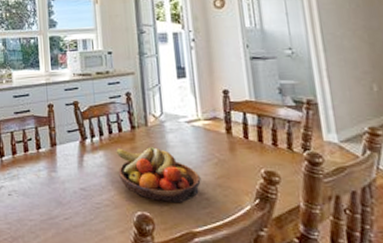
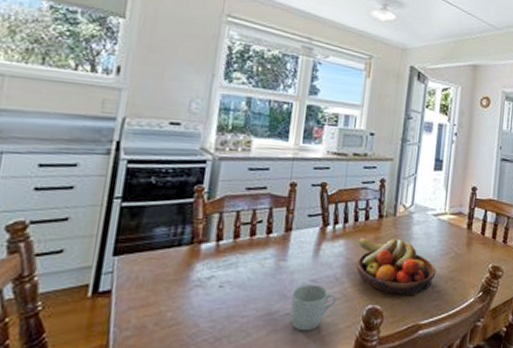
mug: none [66,192,107,235] -> present [289,284,337,331]

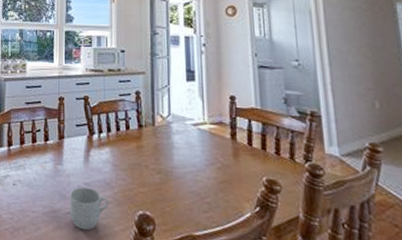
fruit bowl: present [356,237,436,297] -> none [122,145,204,206]

